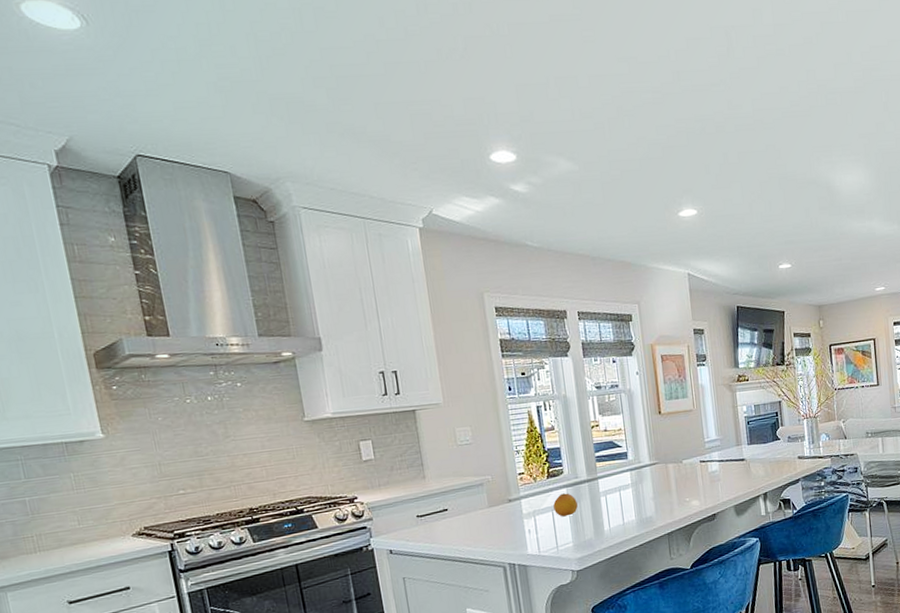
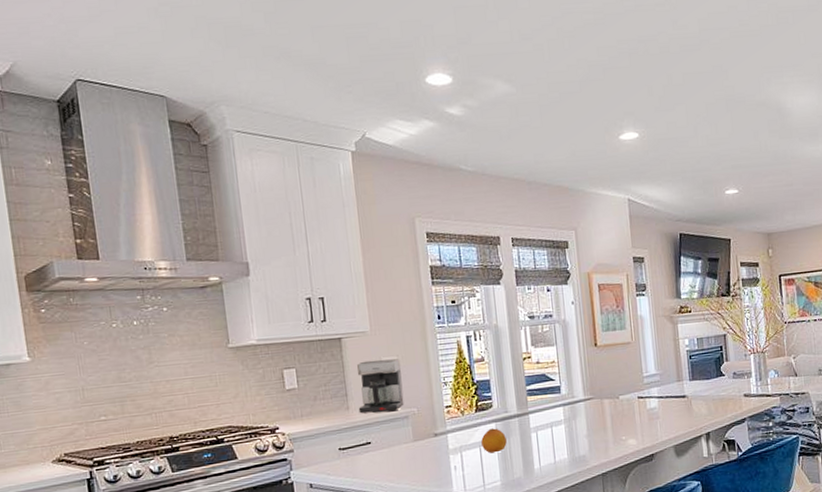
coffee maker: none [431,429,479,482] -> present [356,359,404,414]

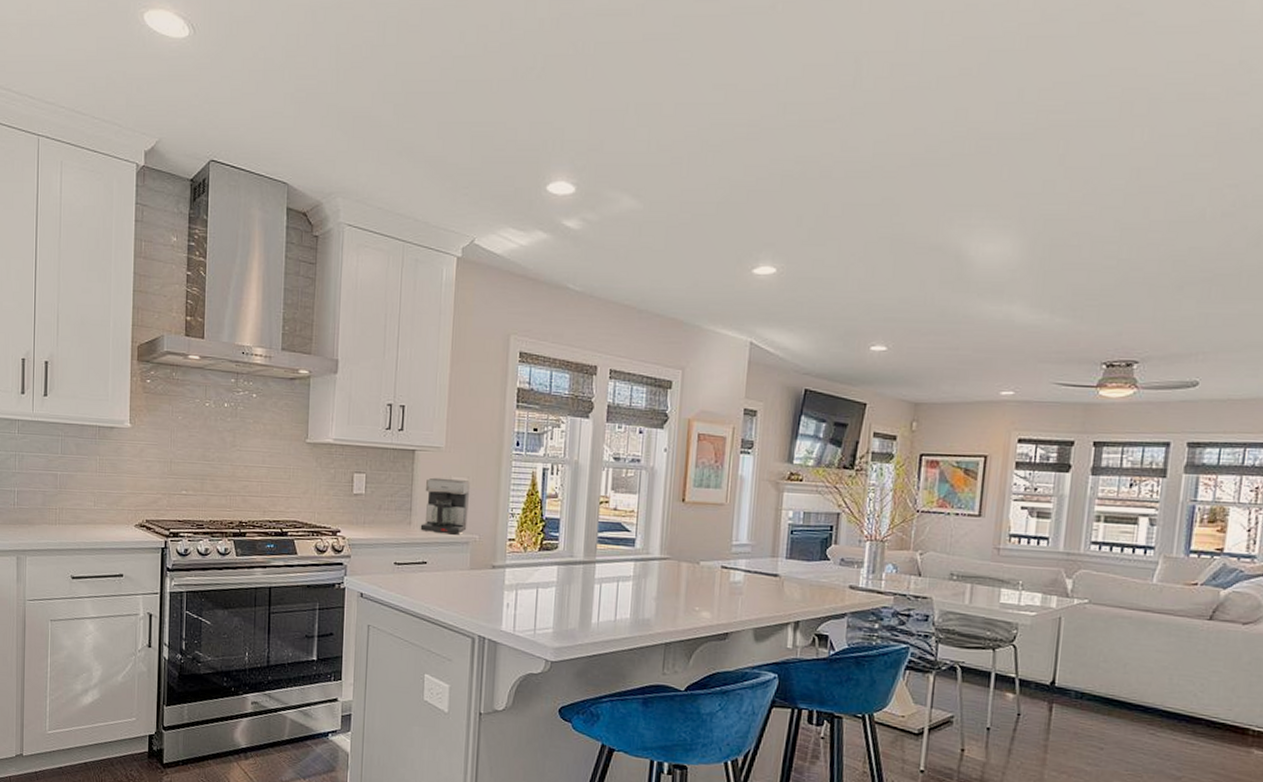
fruit: present [481,428,507,454] -> none [539,571,567,598]

